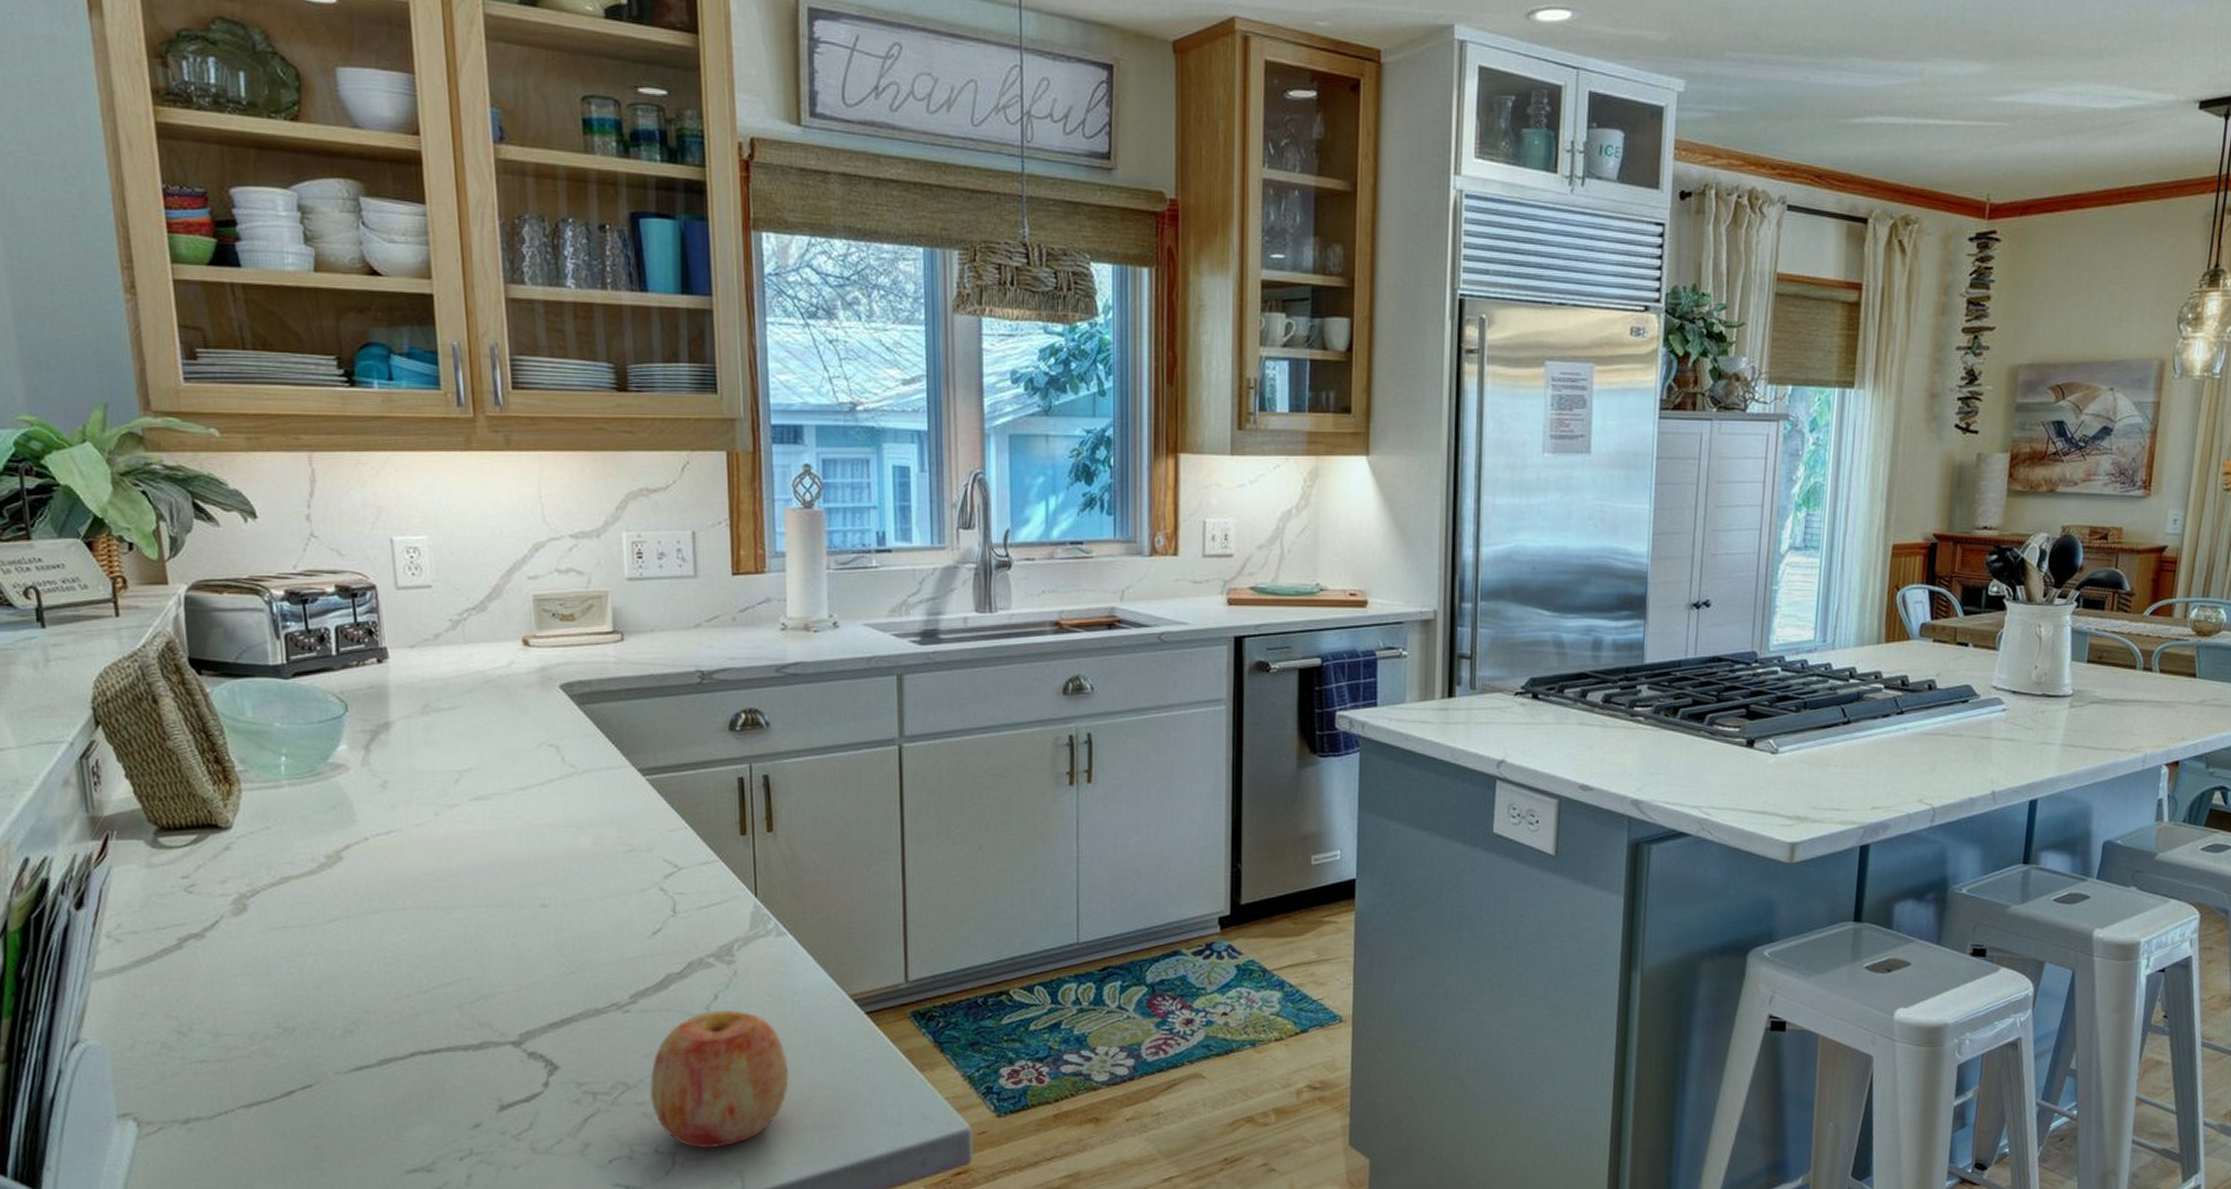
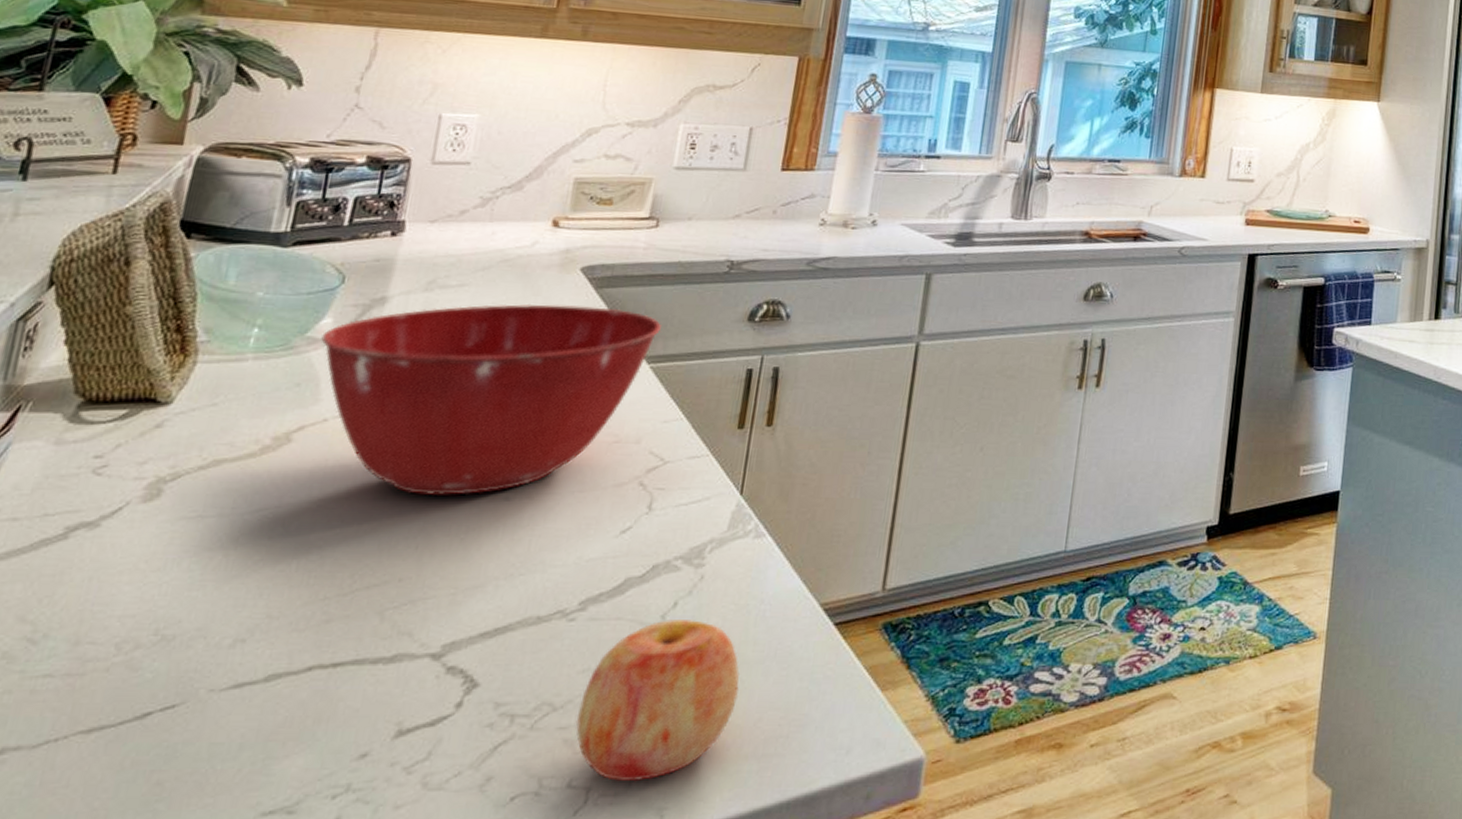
mixing bowl: none [342,722,648,904] -> present [321,303,661,495]

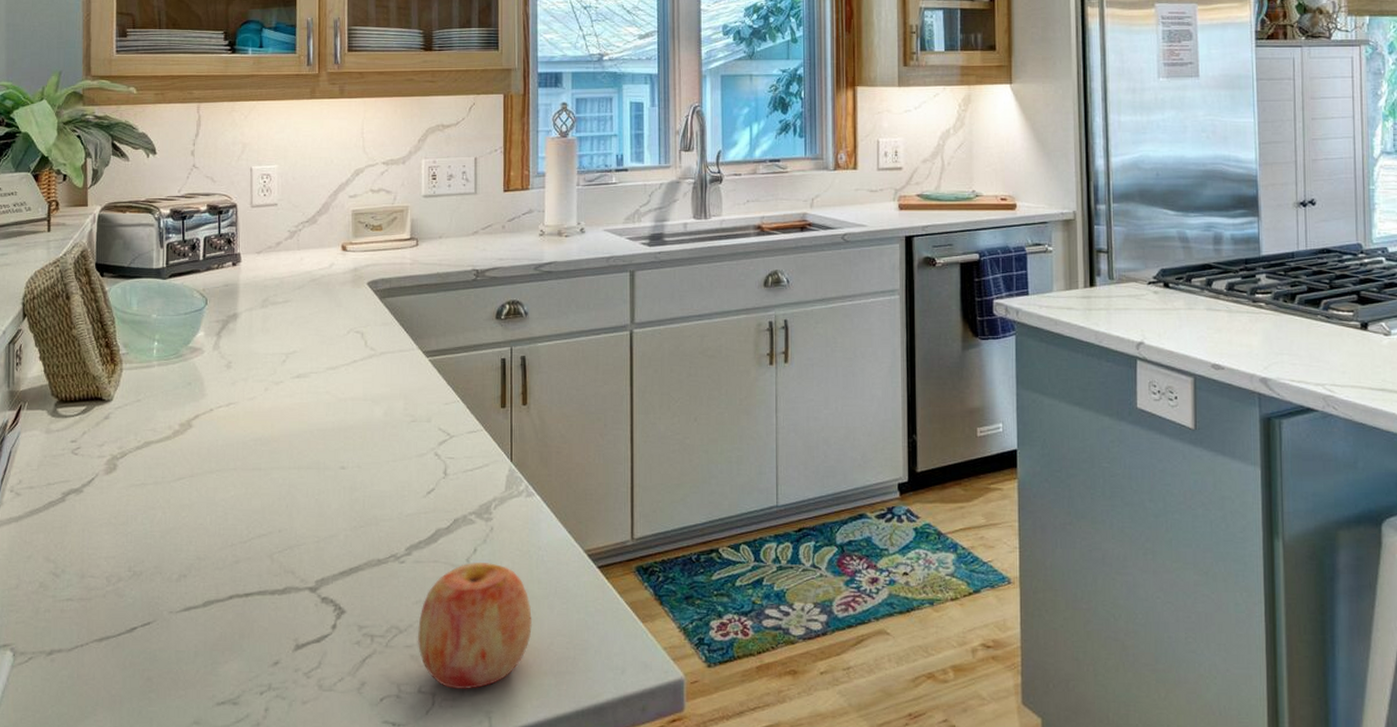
mixing bowl: present [321,303,661,495] -> none [199,313,432,466]

